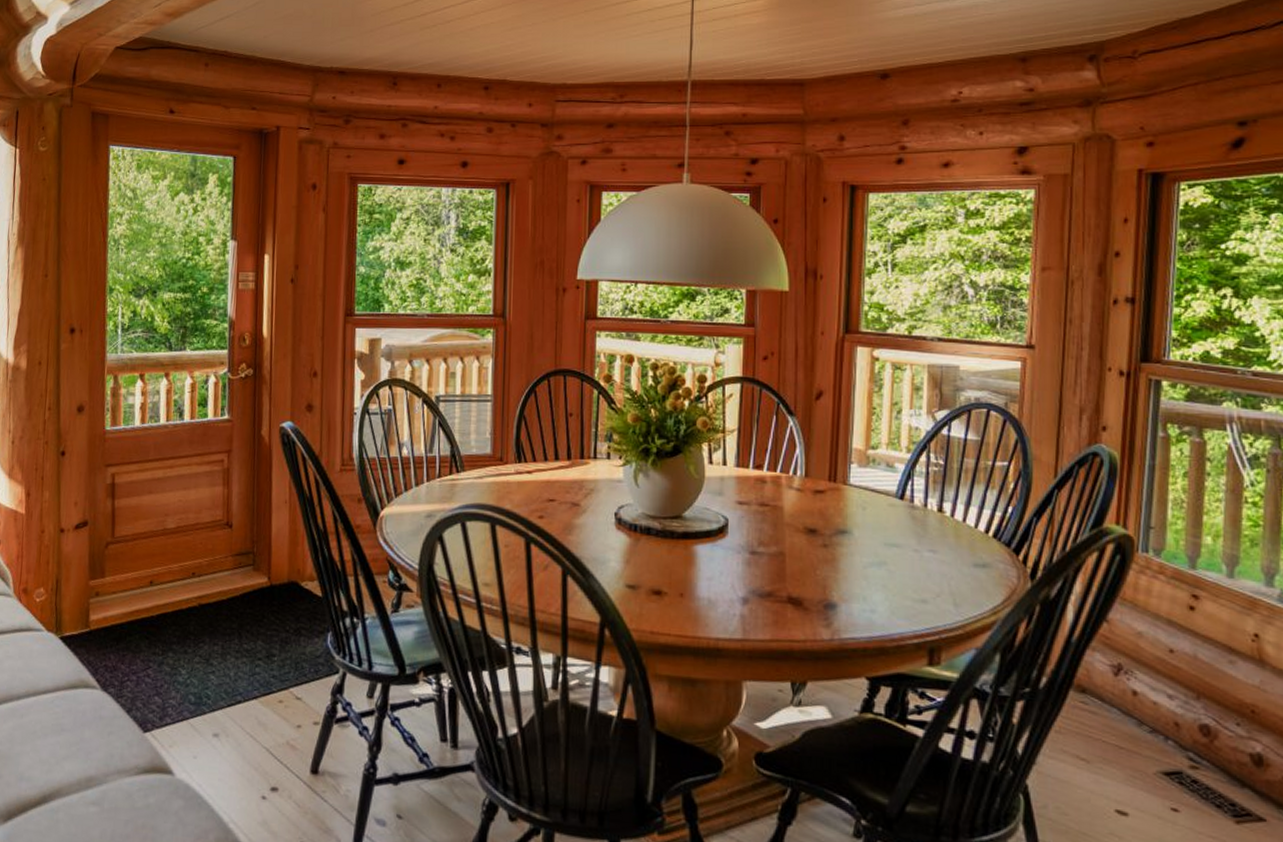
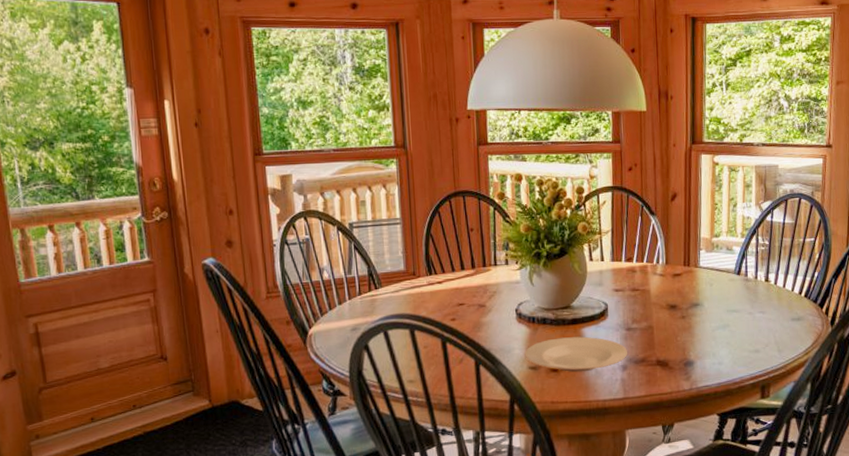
plate: none [622,553,751,600] -> present [524,336,628,373]

